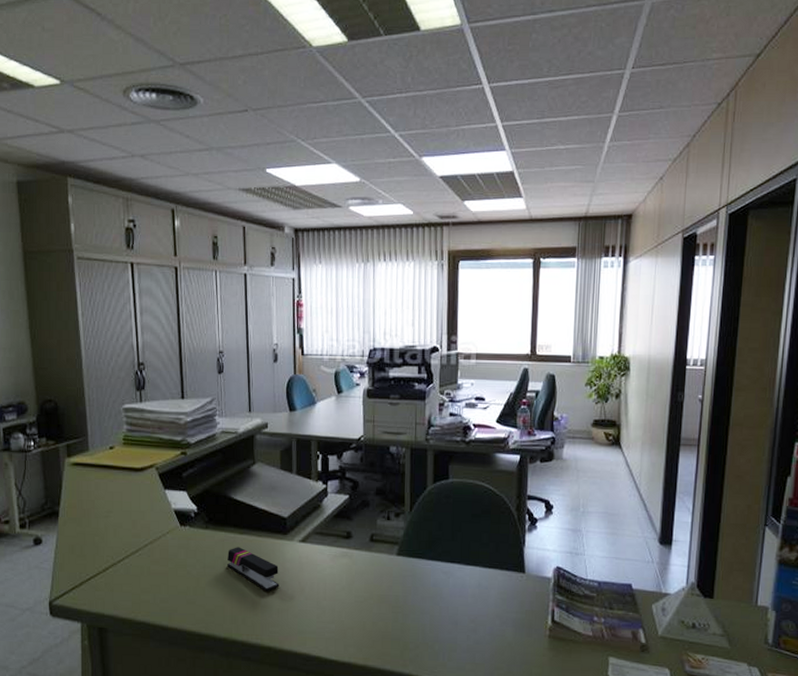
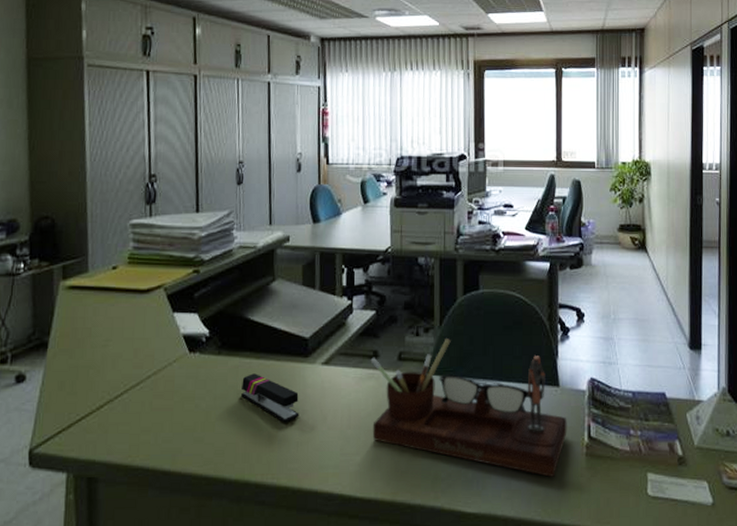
desk organizer: none [344,522,532,654] -> present [370,337,567,477]

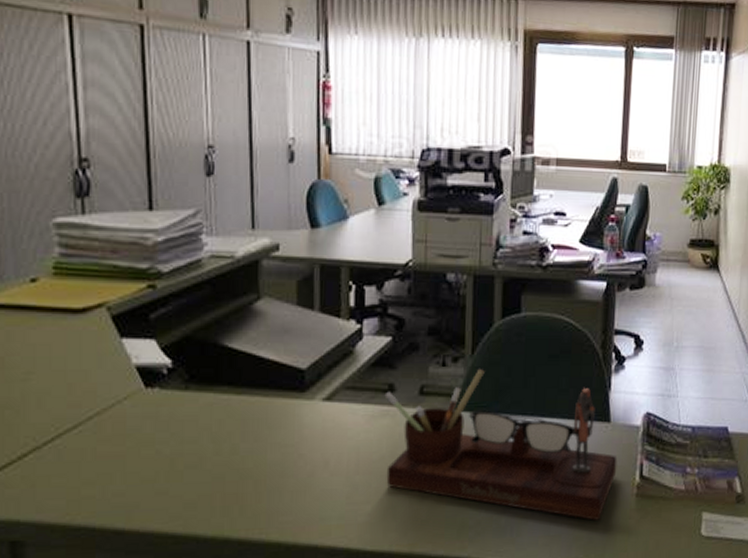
stapler: present [241,373,299,423] -> none [218,412,294,470]

